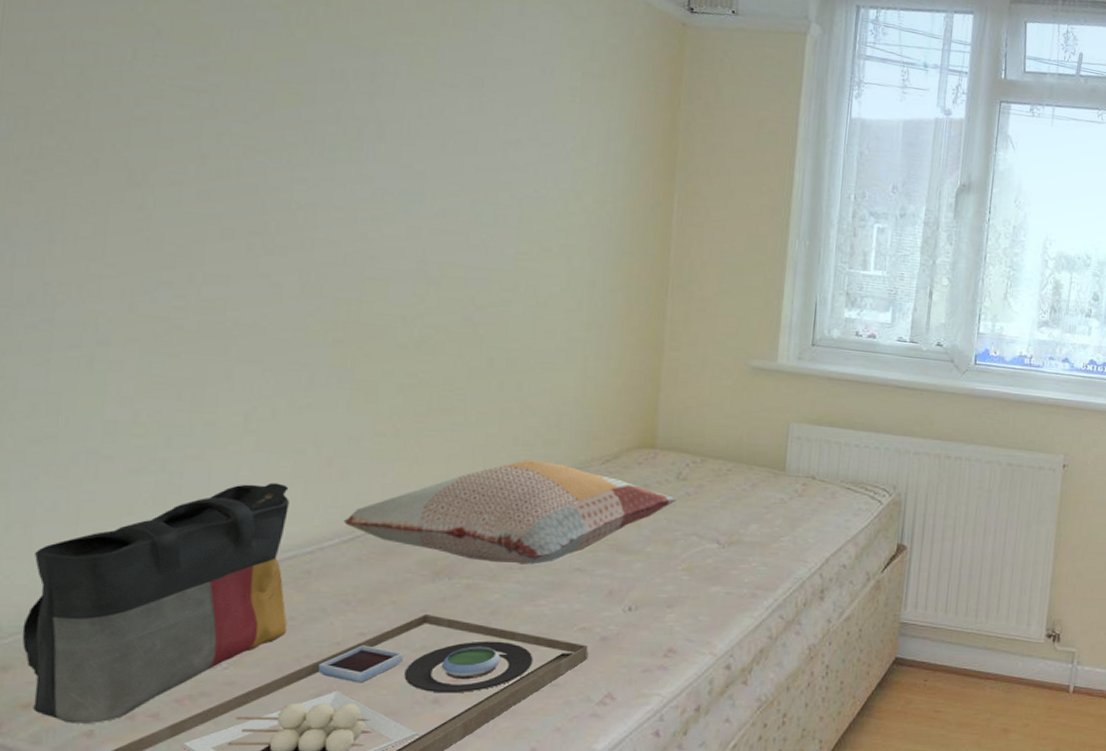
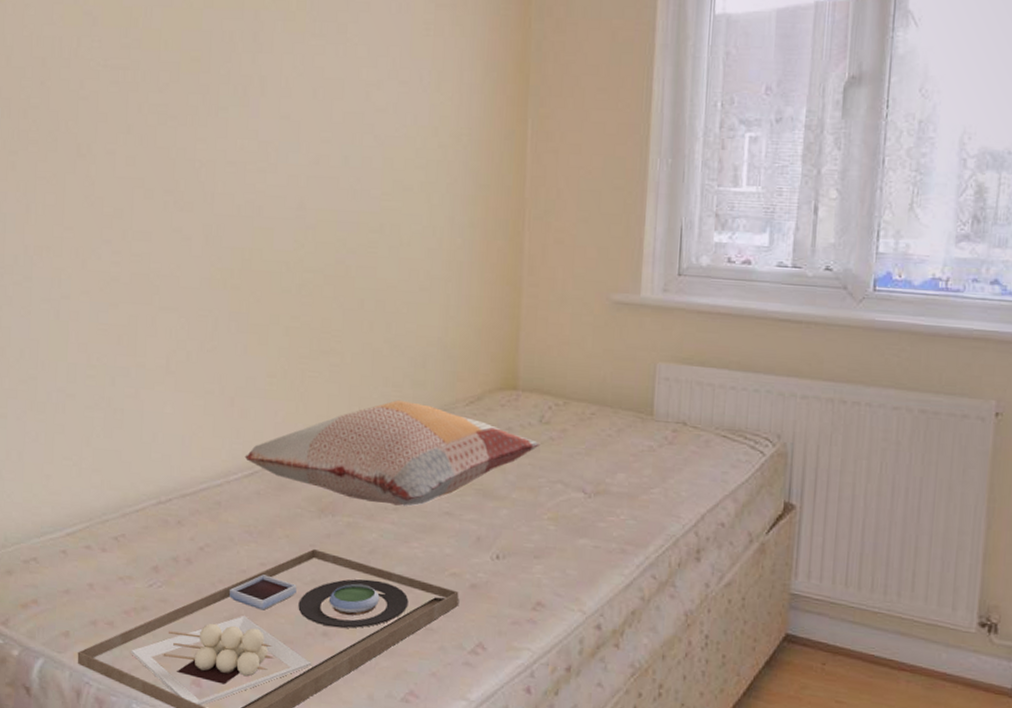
tote bag: present [22,482,290,723] -> none [20,419,204,626]

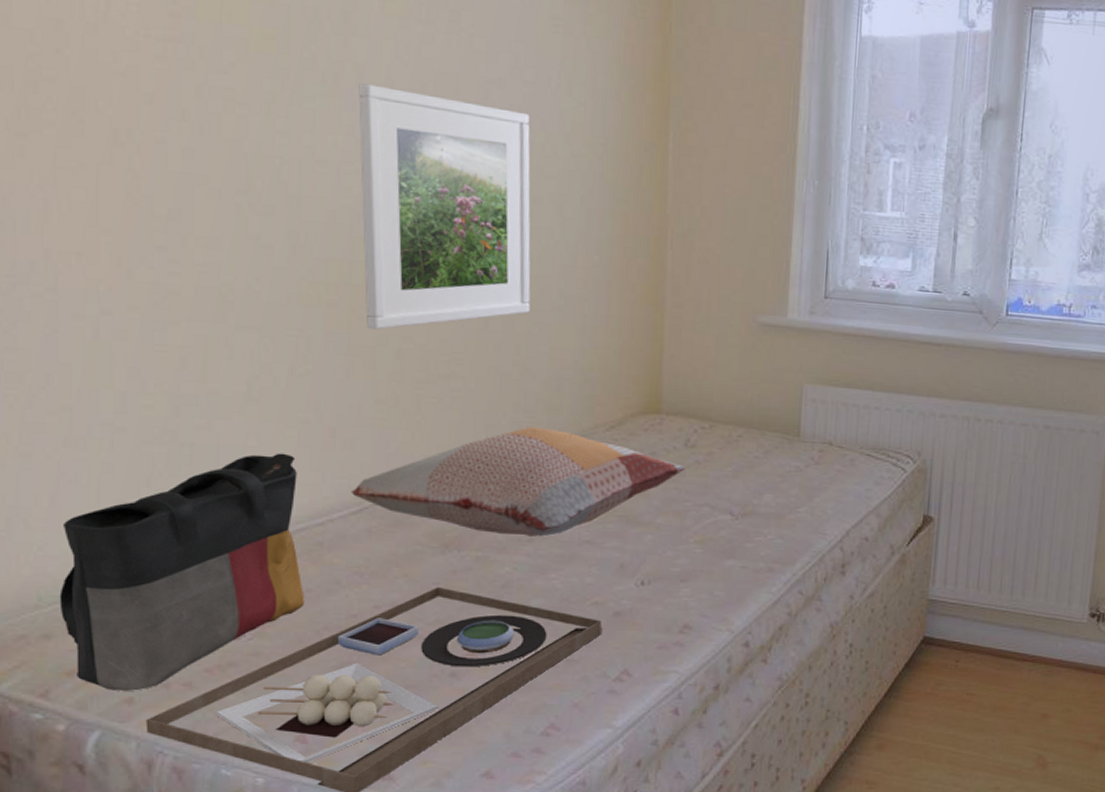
tote bag: none [20,419,204,626] -> present [59,453,305,691]
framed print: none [262,93,404,310] -> present [358,83,531,330]

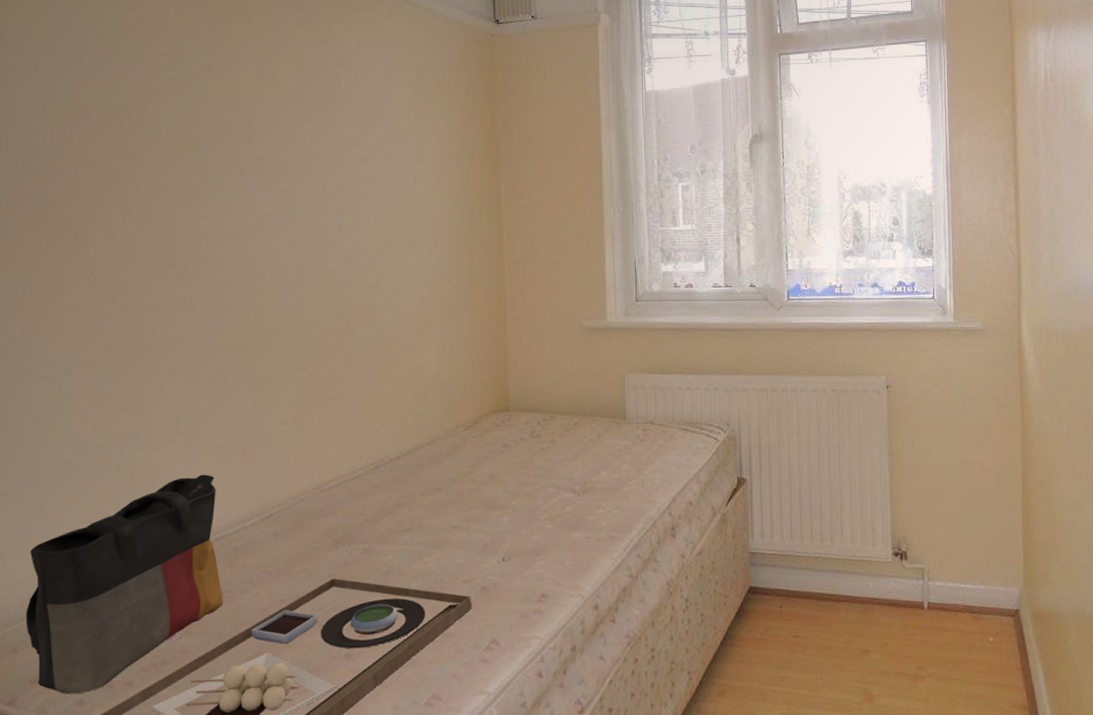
decorative pillow: present [351,426,686,537] -> none [259,432,533,527]
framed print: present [358,83,531,330] -> none [259,172,398,365]

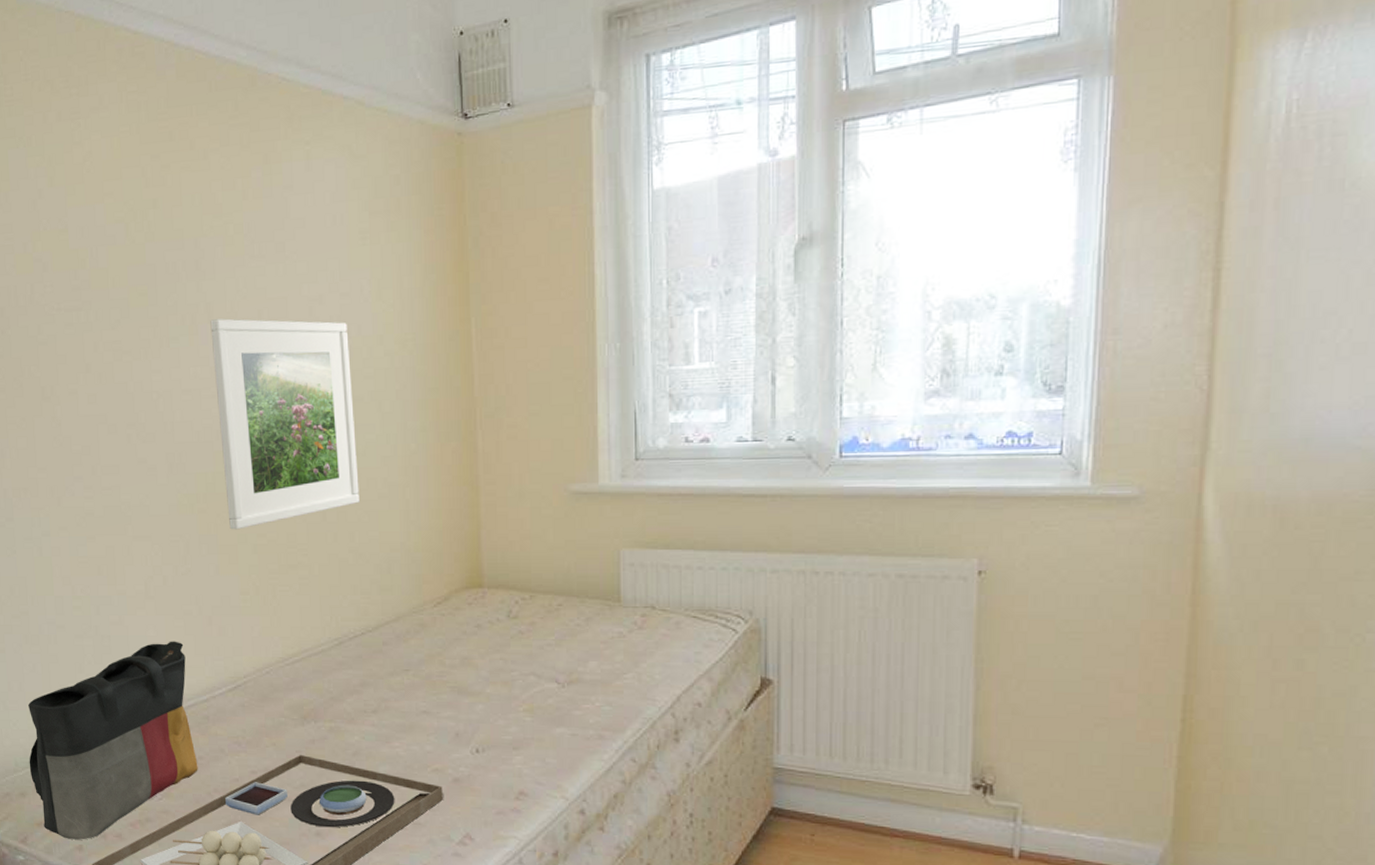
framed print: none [259,172,398,365] -> present [210,318,360,530]

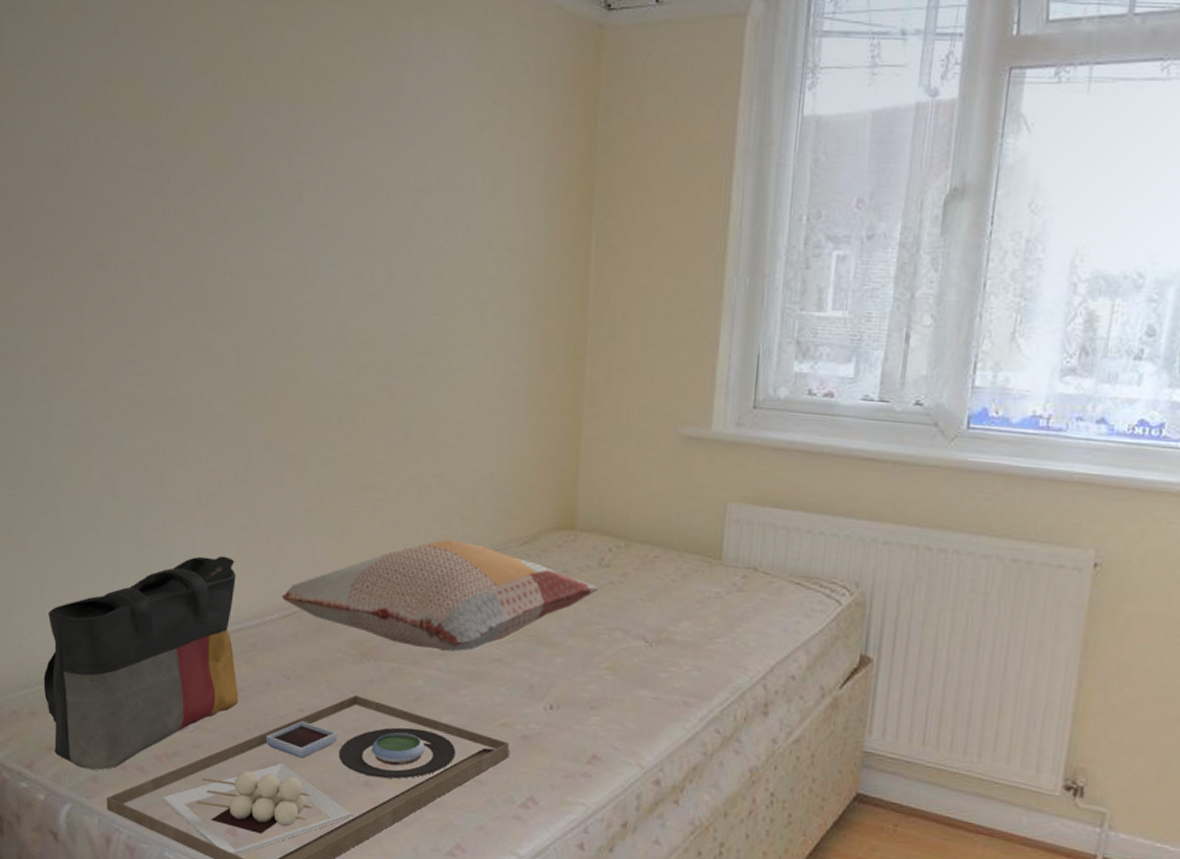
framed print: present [210,318,360,530] -> none [299,199,455,439]
decorative pillow: none [227,606,510,708] -> present [281,538,599,652]

